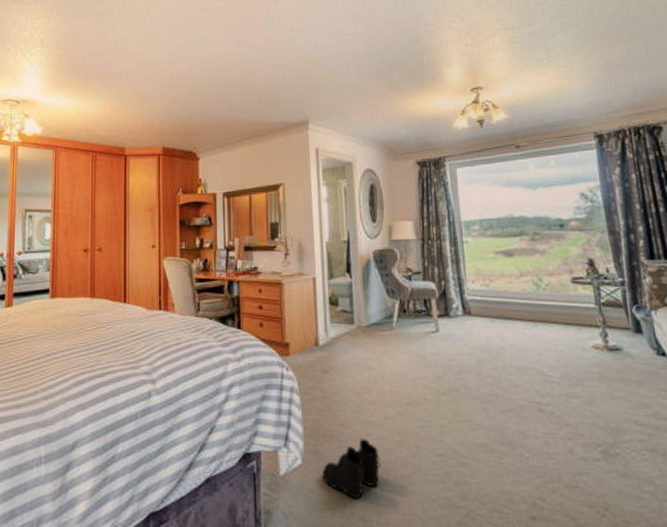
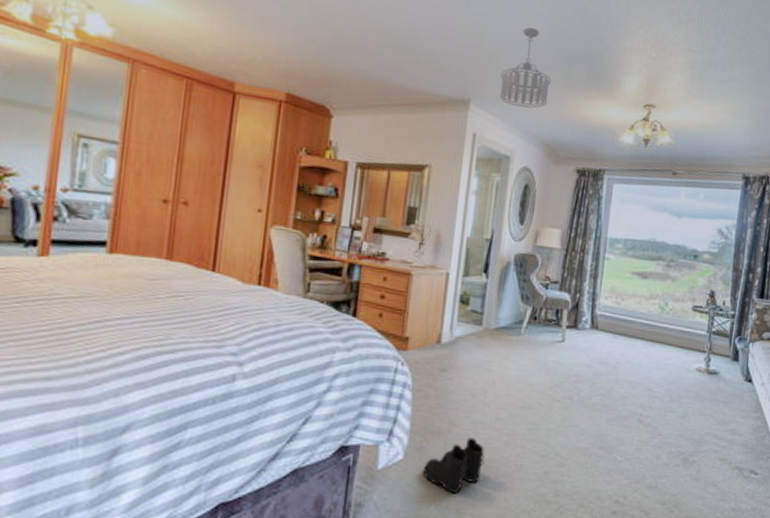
ceiling light fixture: none [330,47,377,117] -> present [500,27,552,109]

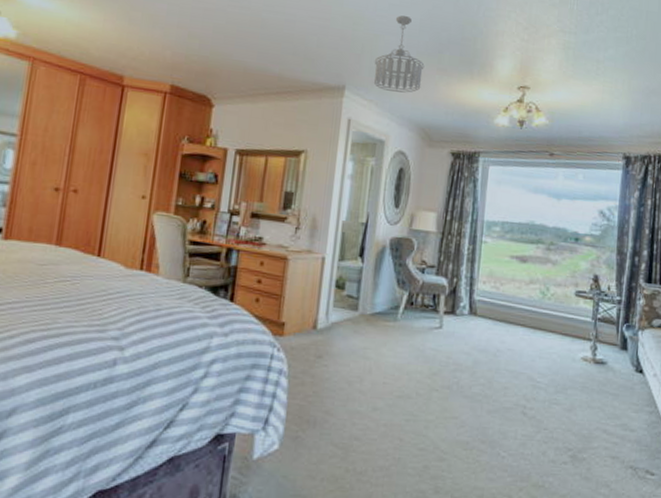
boots: present [423,437,485,493] -> none [298,428,362,487]

